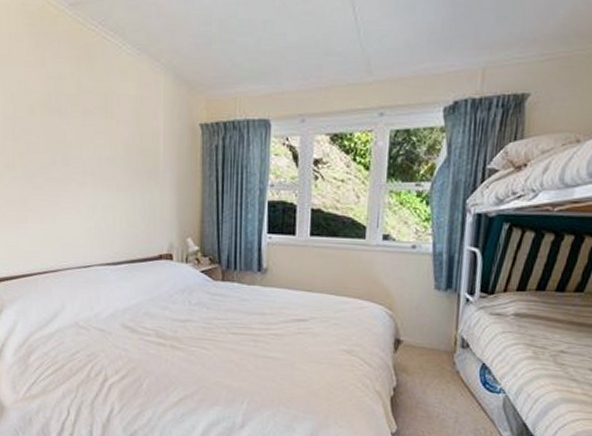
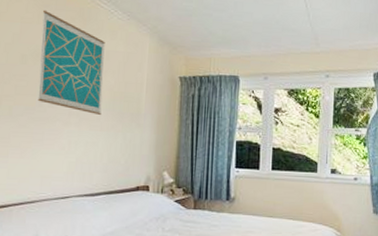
wall art: none [45,49,117,173] -> present [37,10,105,115]

